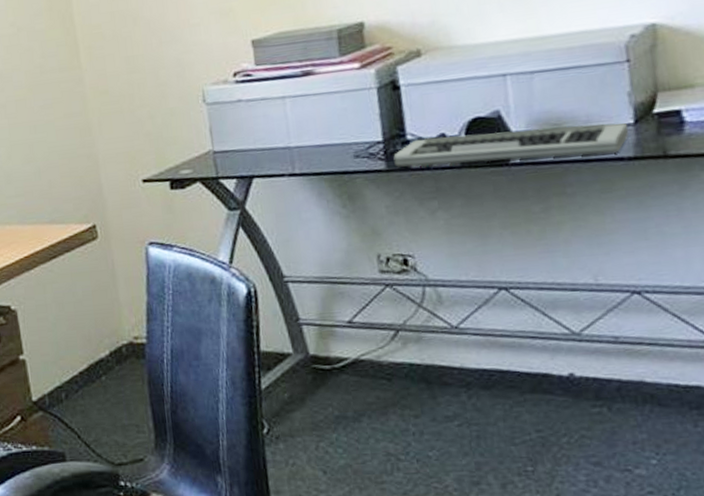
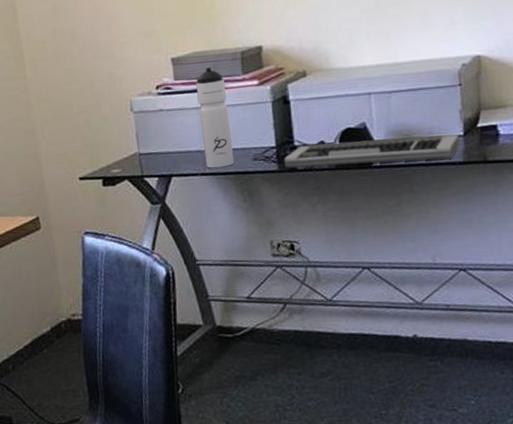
water bottle: none [282,49,331,168] -> present [196,67,235,168]

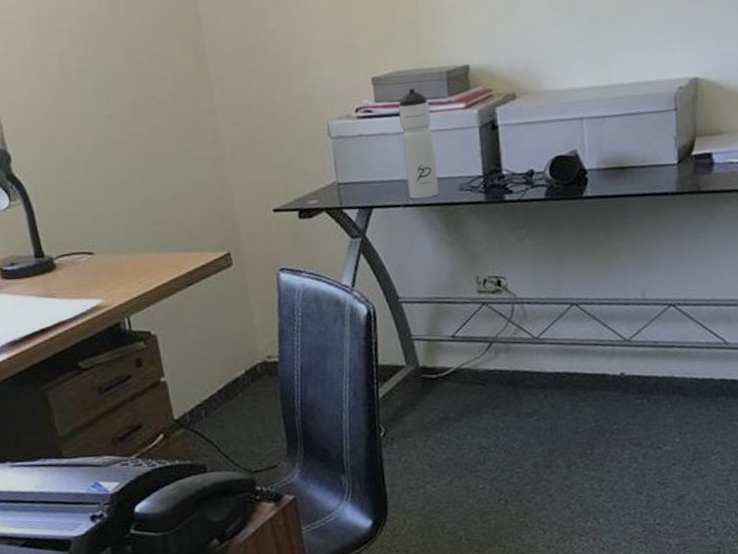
computer keyboard: present [284,134,460,169] -> none [491,163,674,200]

